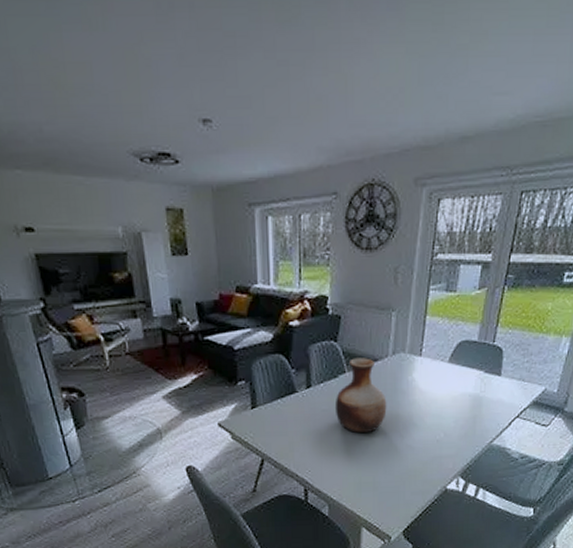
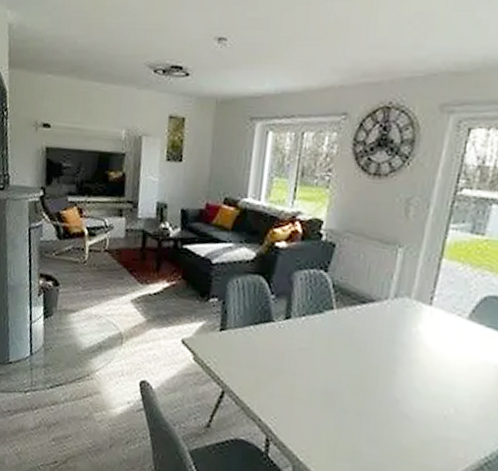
vase: present [334,358,387,434] -> none [315,294,381,388]

